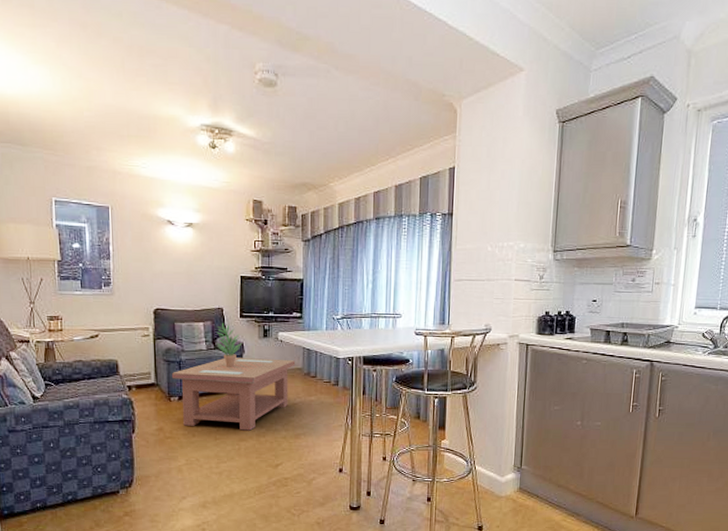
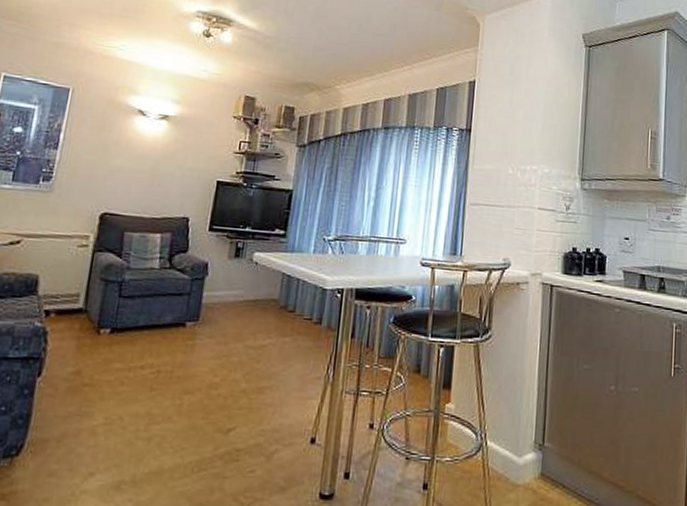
coffee table: present [171,358,296,431] -> none [106,281,271,380]
potted plant: present [216,323,242,367] -> none [174,236,207,293]

